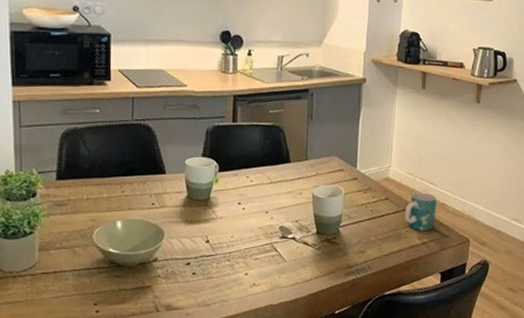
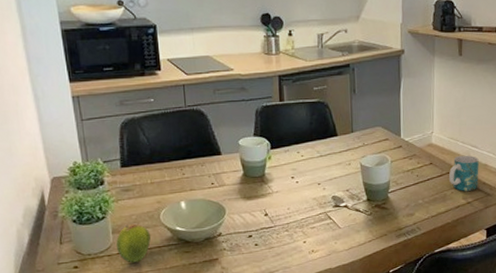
fruit: none [41,241,80,285] -> present [115,223,151,263]

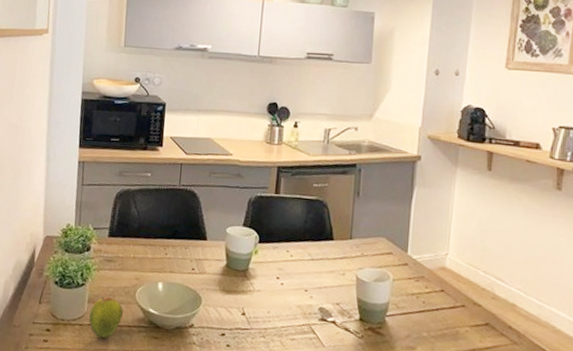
mug: present [449,155,479,191] -> none [464,287,505,334]

